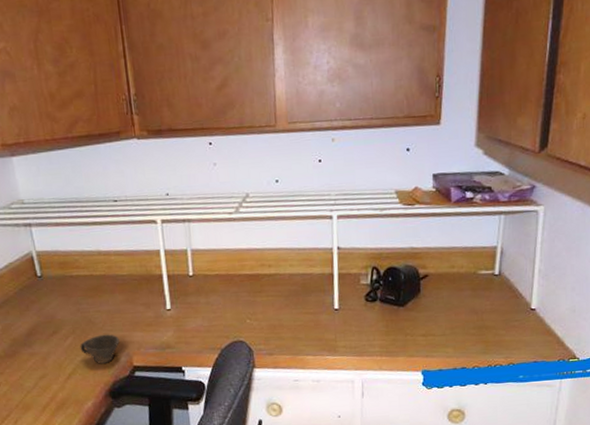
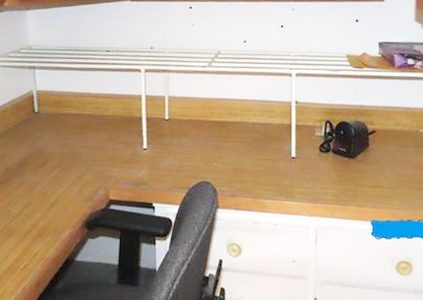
cup: present [80,334,120,364] -> none [64,168,99,196]

